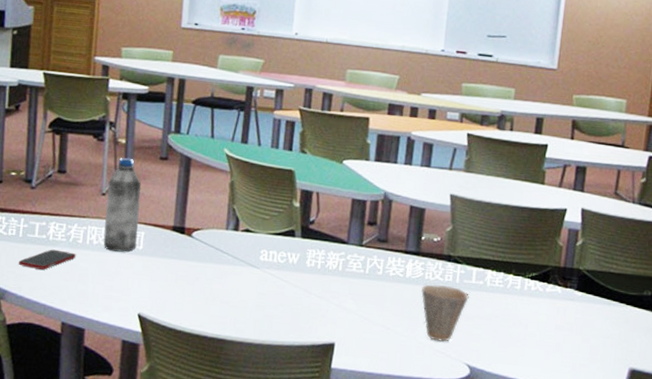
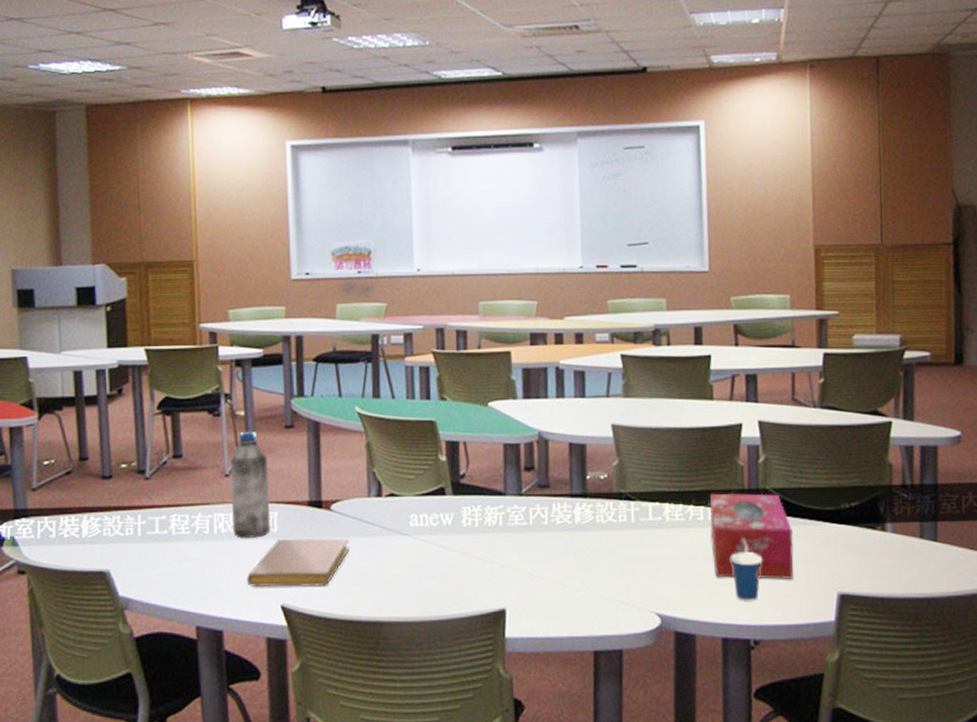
cell phone: present [18,249,76,270] -> none [140,545,204,570]
notebook: none [111,256,205,302] -> present [247,537,349,588]
cup: present [421,284,469,342] -> none [594,528,648,591]
tissue box: none [523,266,598,351] -> present [710,493,794,579]
cup: none [539,310,568,365] -> present [731,539,763,601]

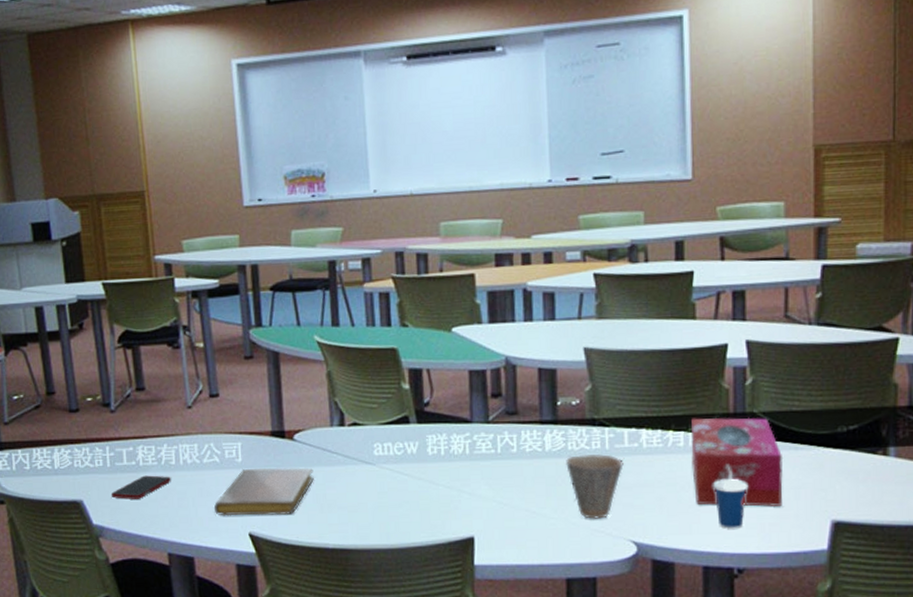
cell phone: none [140,545,204,570] -> present [110,475,171,499]
water bottle: present [230,431,270,538] -> none [192,362,235,468]
cup: none [594,528,648,591] -> present [566,454,624,519]

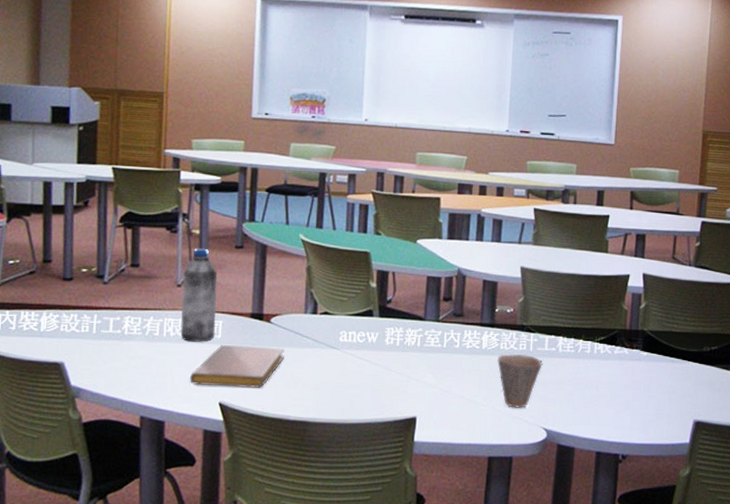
cell phone: present [110,475,171,499] -> none [92,344,153,365]
water bottle: none [192,362,235,468] -> present [180,248,218,342]
tissue box: present [691,417,784,507] -> none [594,331,663,406]
cup: present [713,465,749,529] -> none [609,371,636,422]

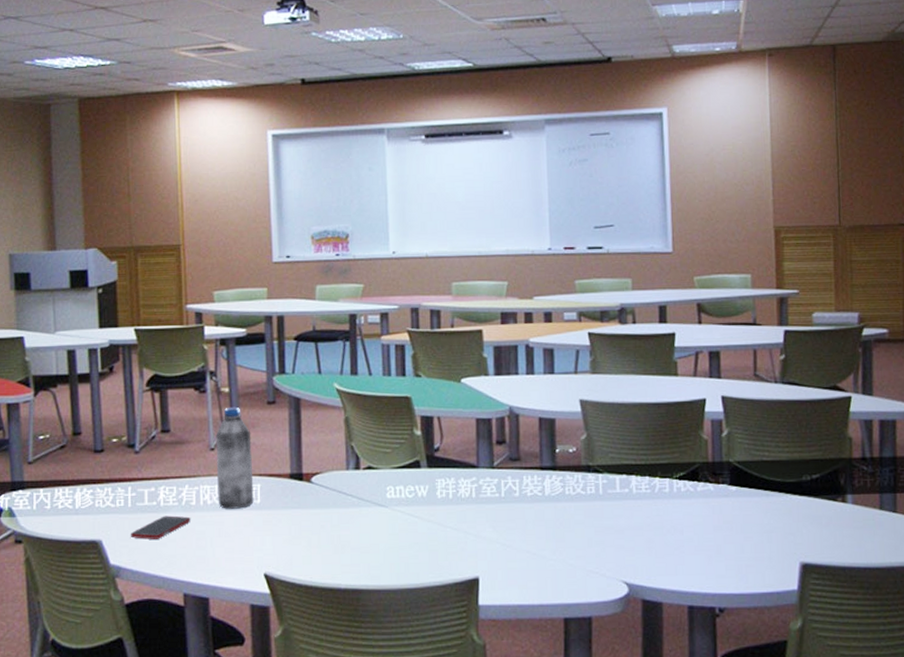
cell phone: none [92,344,153,365] -> present [130,515,191,540]
notebook: present [190,345,285,388] -> none [232,508,329,557]
cup: present [497,354,543,408] -> none [564,499,616,561]

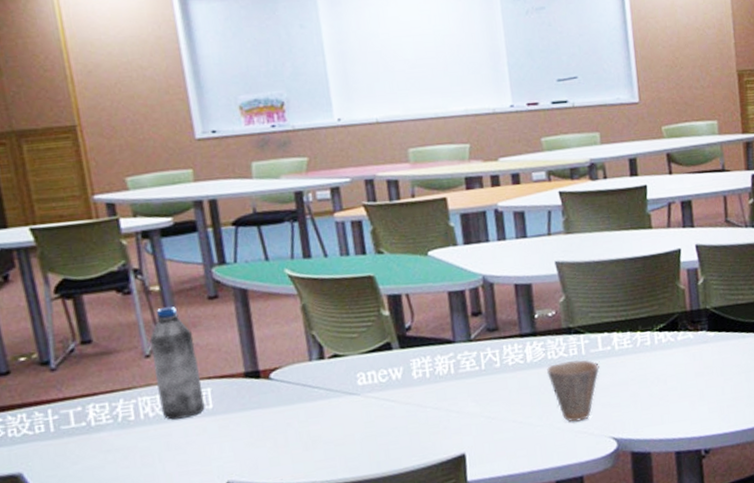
cell phone: present [130,515,191,540] -> none [57,433,131,466]
cup: none [564,499,616,561] -> present [547,360,600,422]

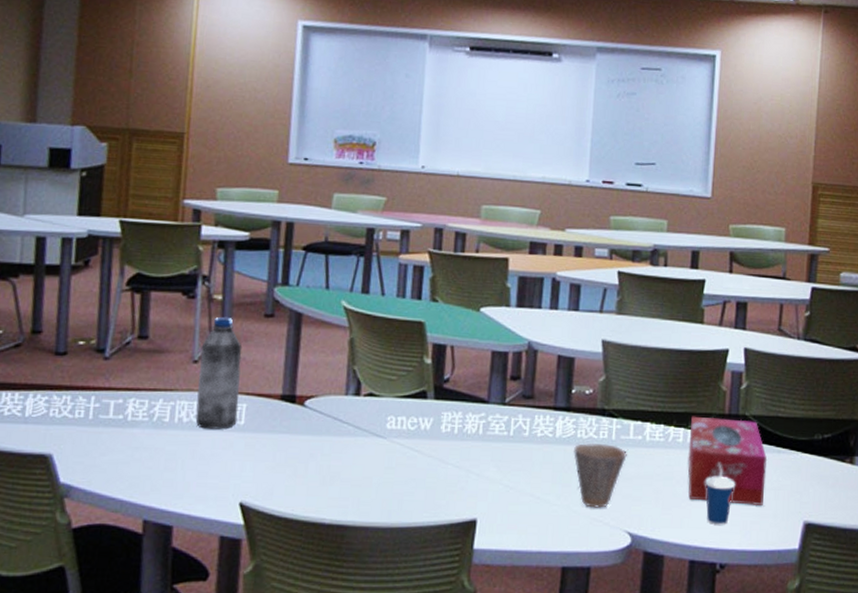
tissue box: none [655,312,736,396] -> present [688,416,768,505]
cup: none [678,357,708,415] -> present [705,463,736,525]

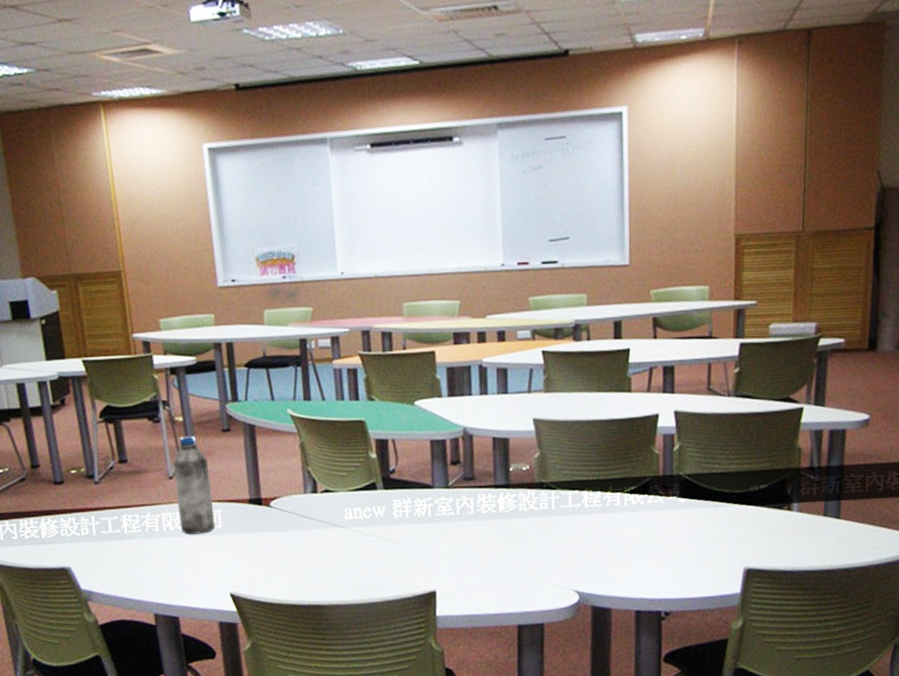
cup: present [574,443,627,508] -> none [517,514,568,572]
tissue box: present [688,416,768,505] -> none [626,479,705,557]
cup: present [705,463,736,525] -> none [645,521,675,578]

